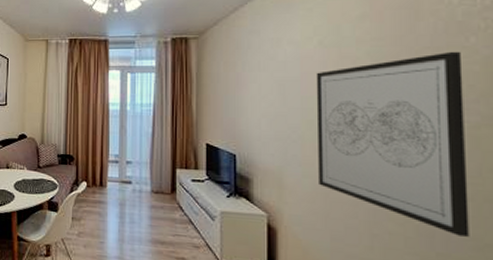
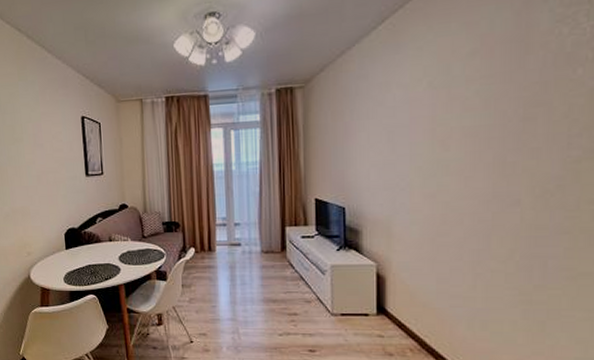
wall art: present [316,51,470,237] -> none [425,84,569,268]

